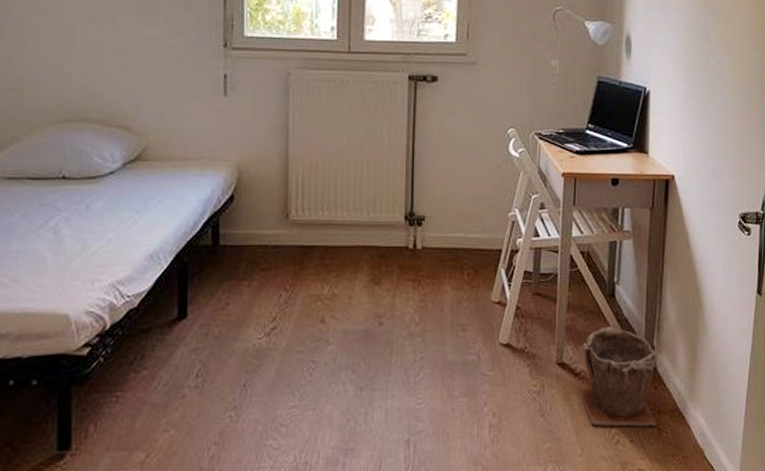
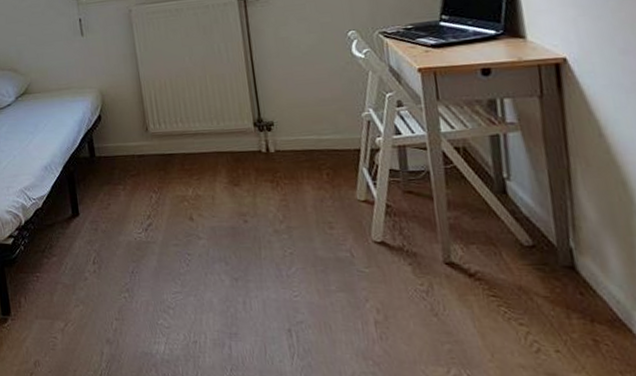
plant pot: present [578,326,657,427] -> none [473,224,591,336]

